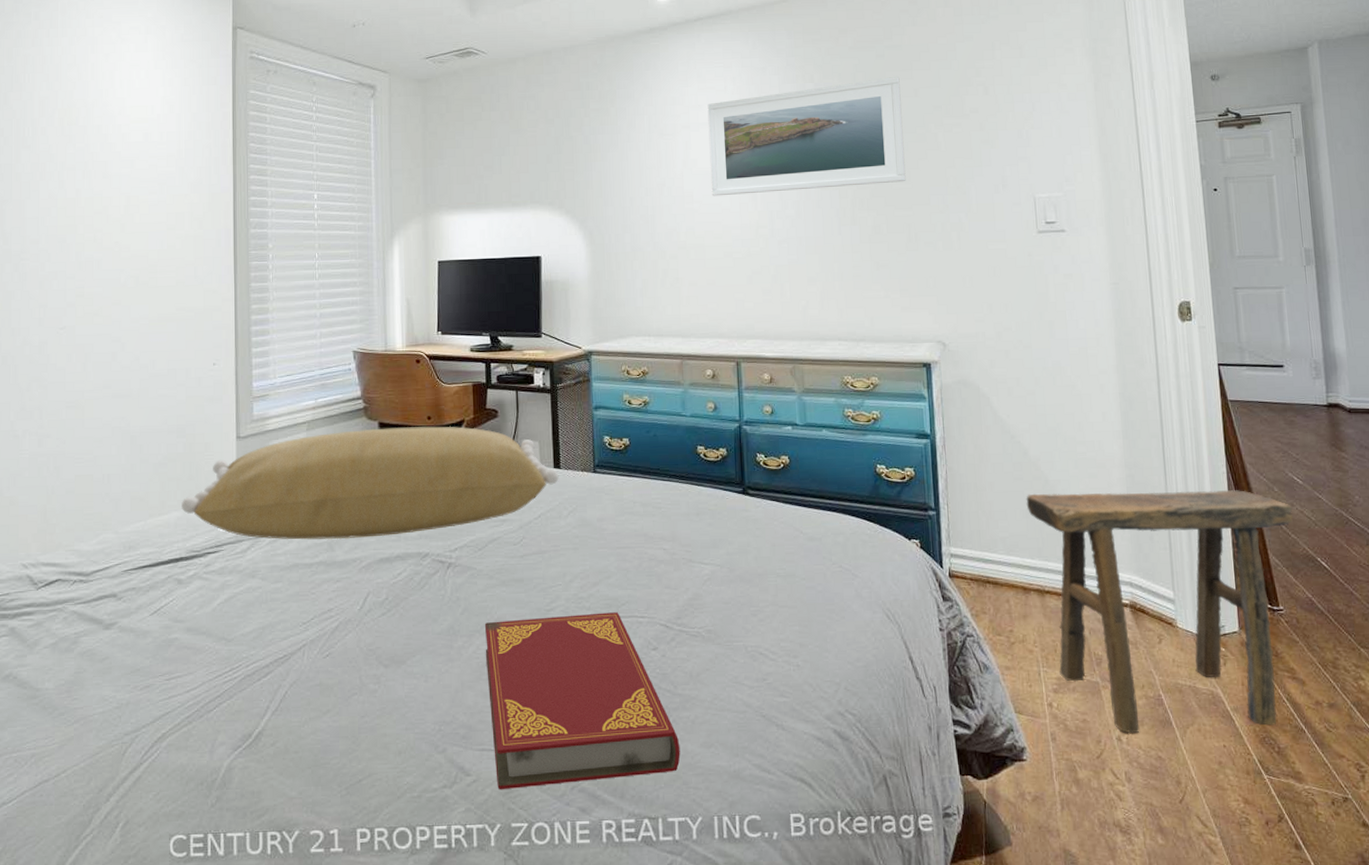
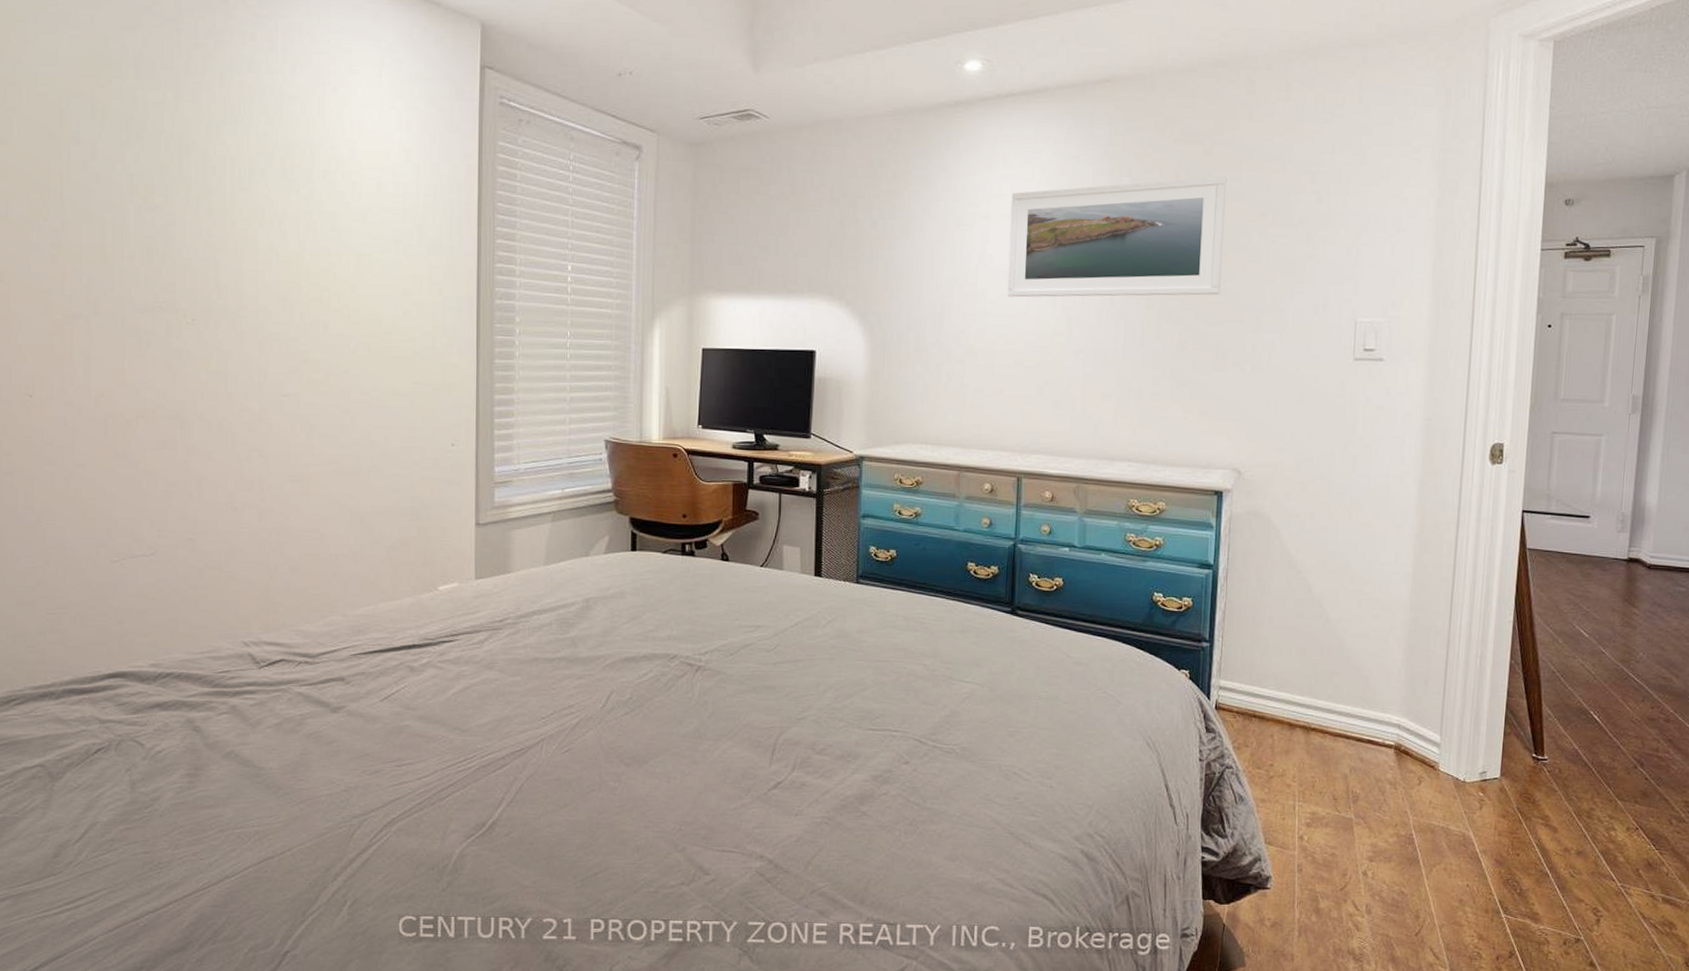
pillow: present [182,426,559,540] -> none [415,523,819,636]
hardback book: present [484,612,681,790] -> none [731,724,924,890]
stool: present [1026,489,1294,733] -> none [1303,631,1574,869]

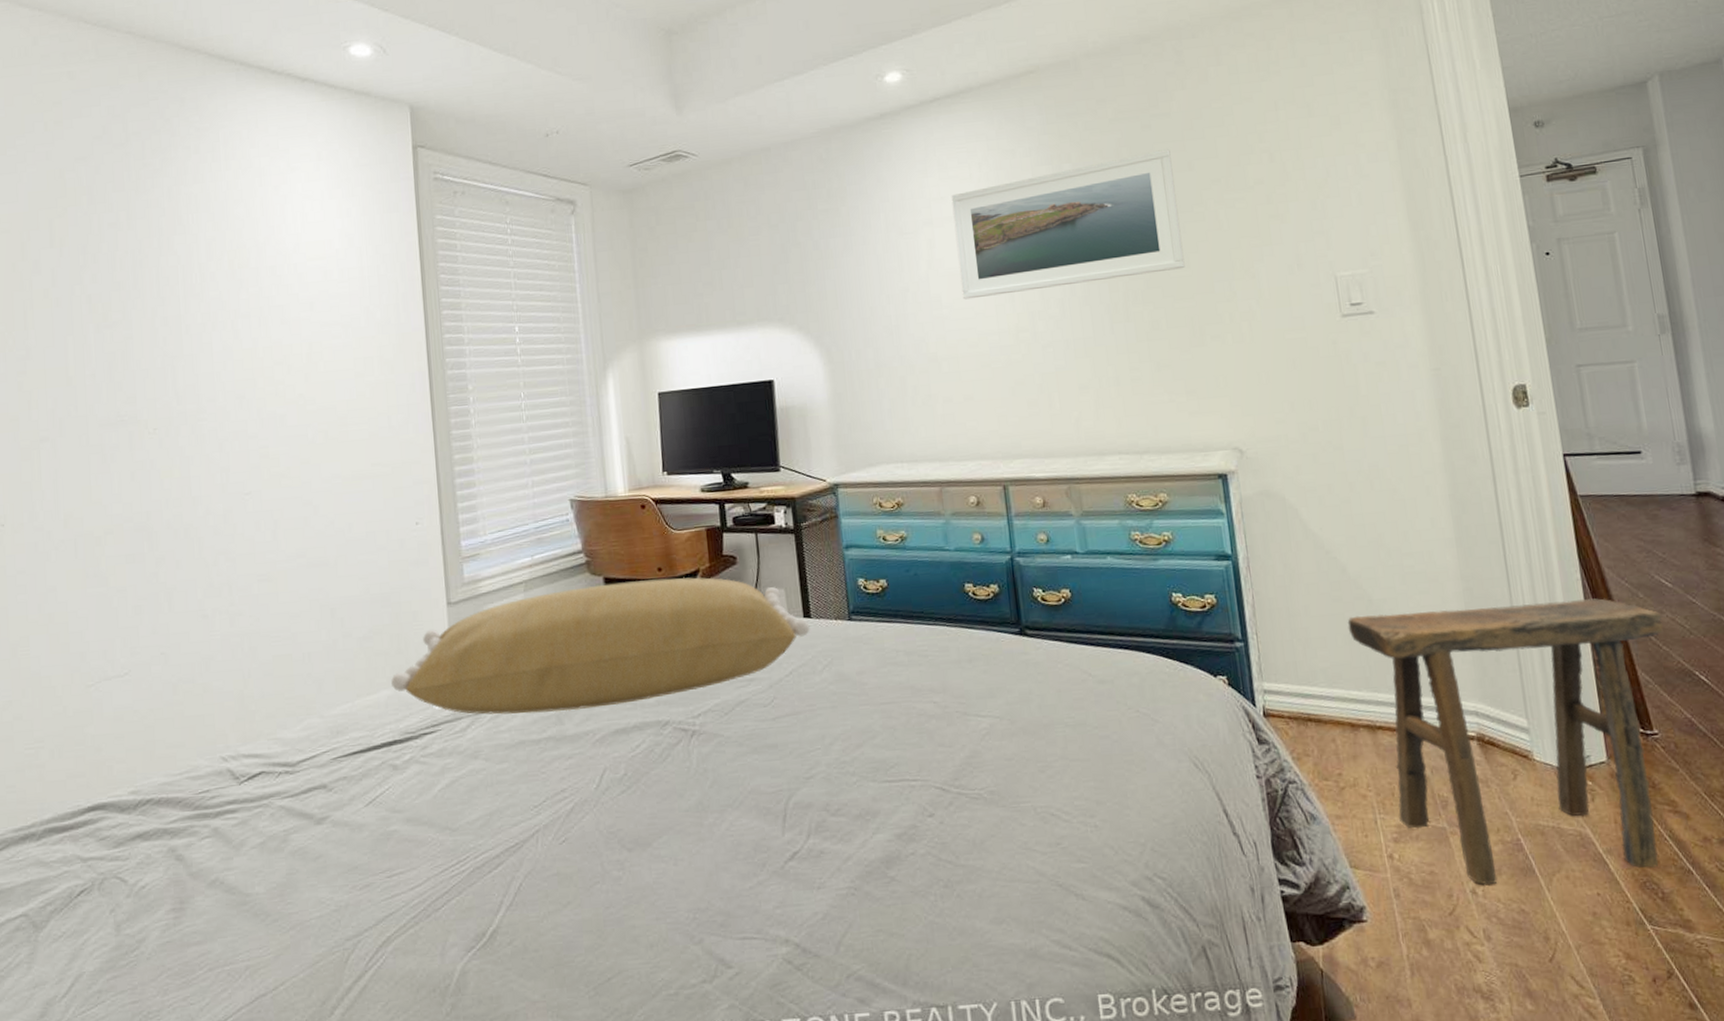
pillow: none [415,523,819,636] -> present [391,577,810,715]
stool: none [1303,631,1574,869] -> present [1347,598,1664,885]

